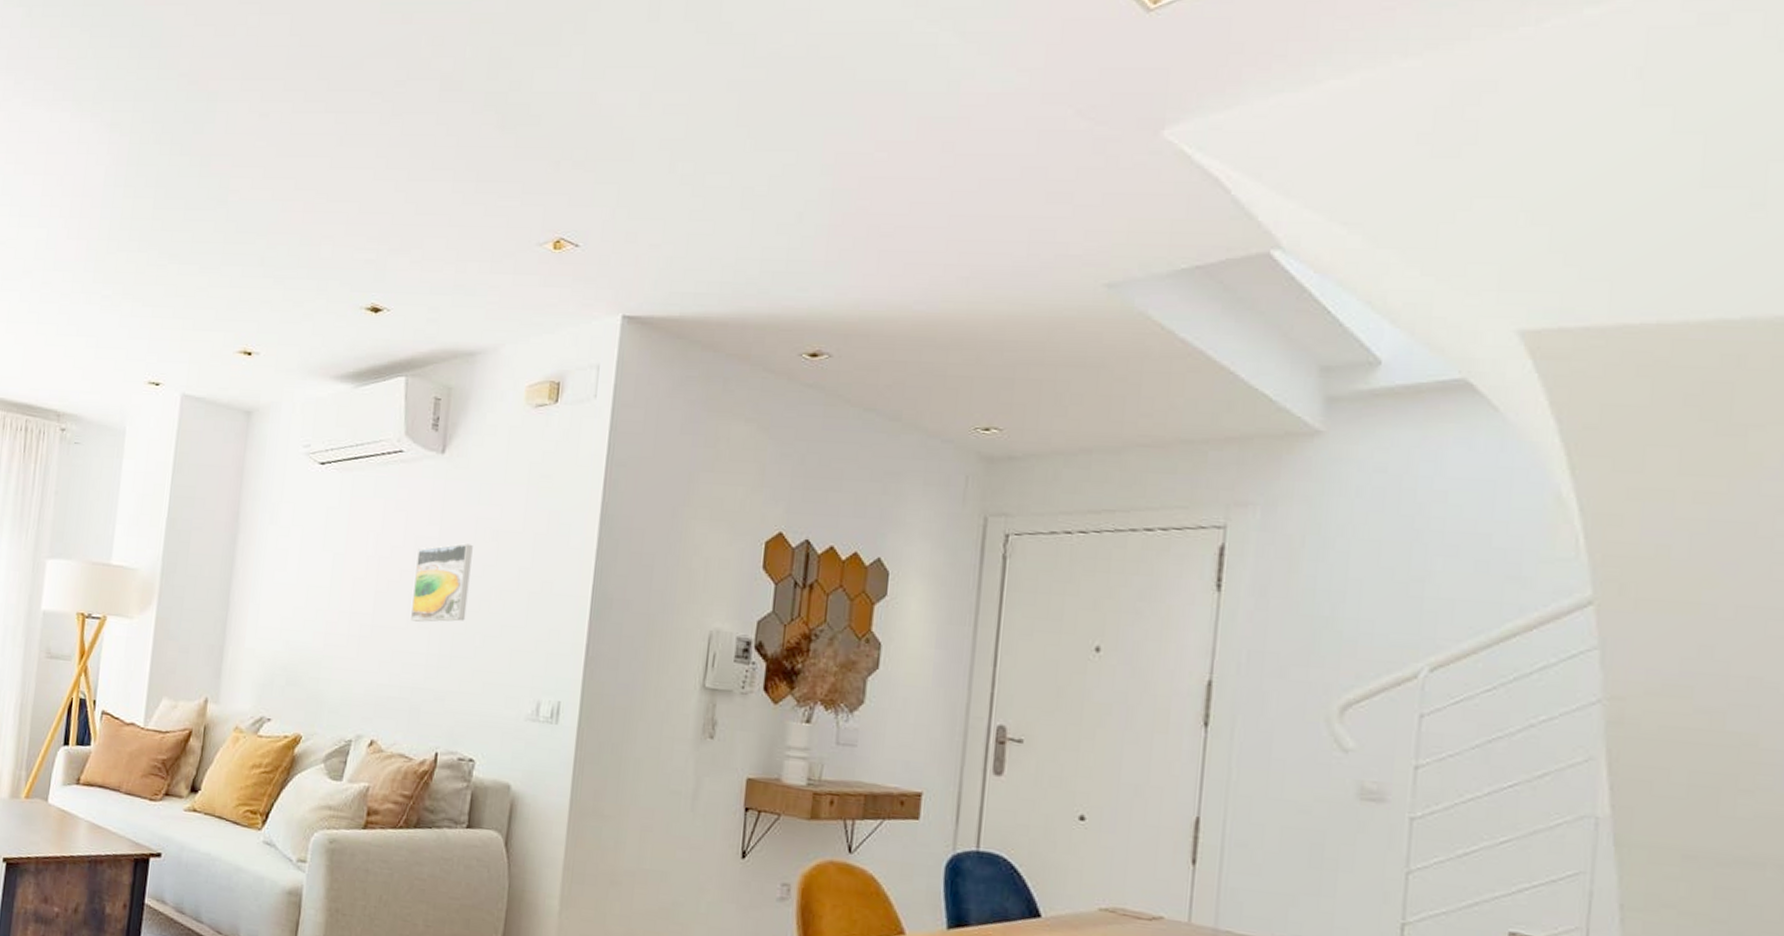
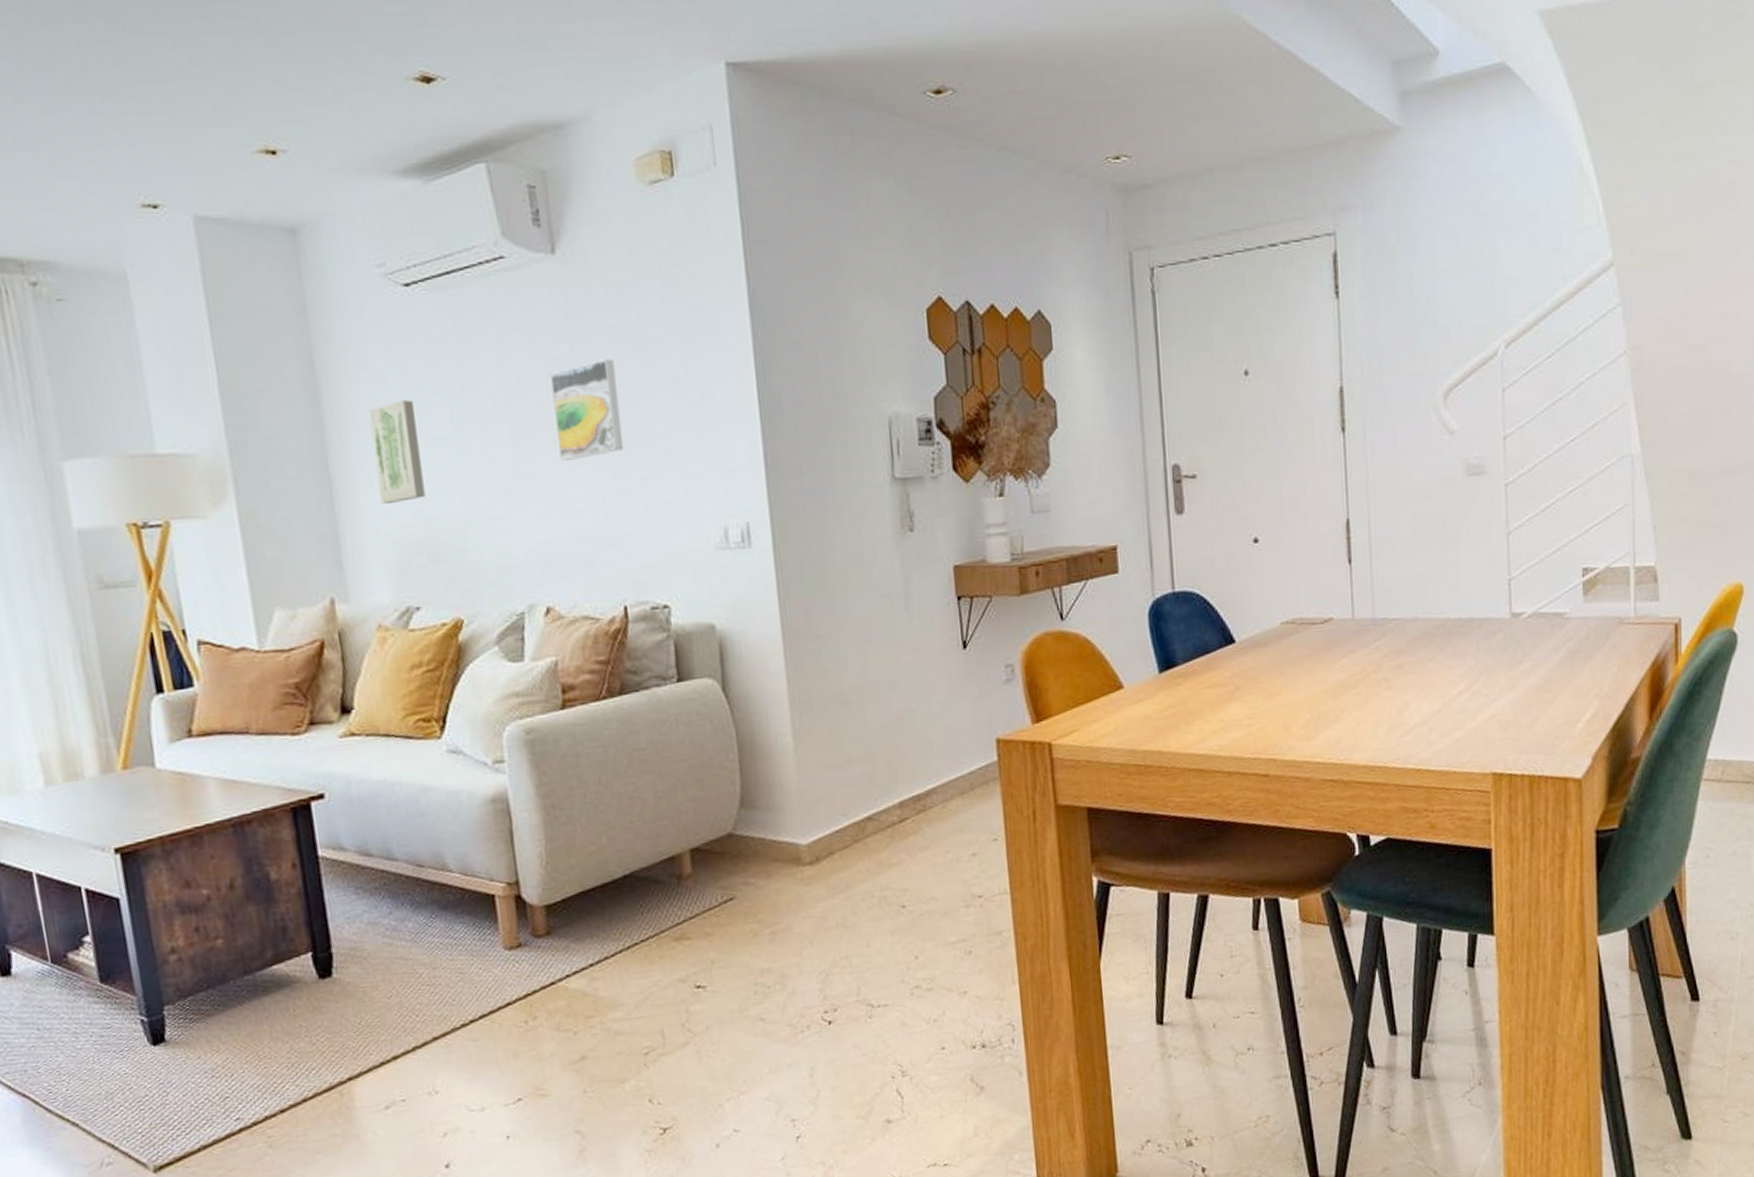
wall art: none [262,552,305,632] -> present [368,400,425,504]

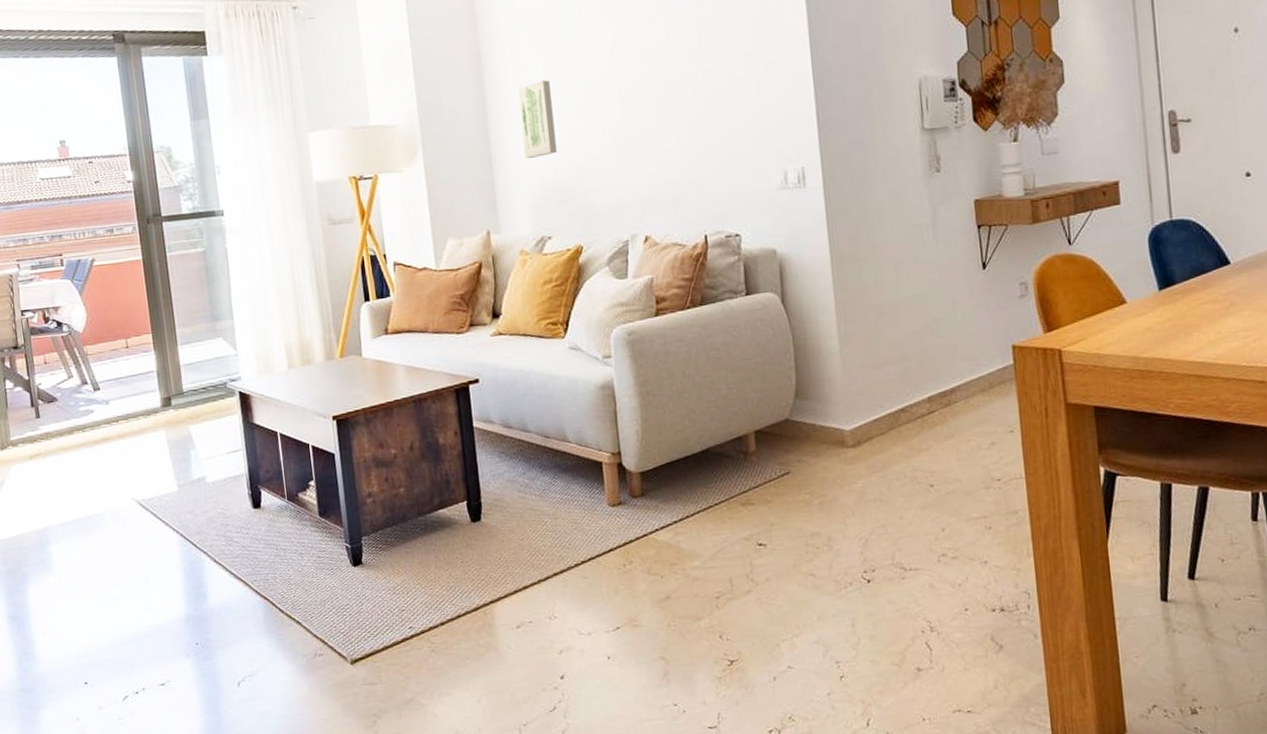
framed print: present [550,359,624,461] -> none [651,42,706,122]

